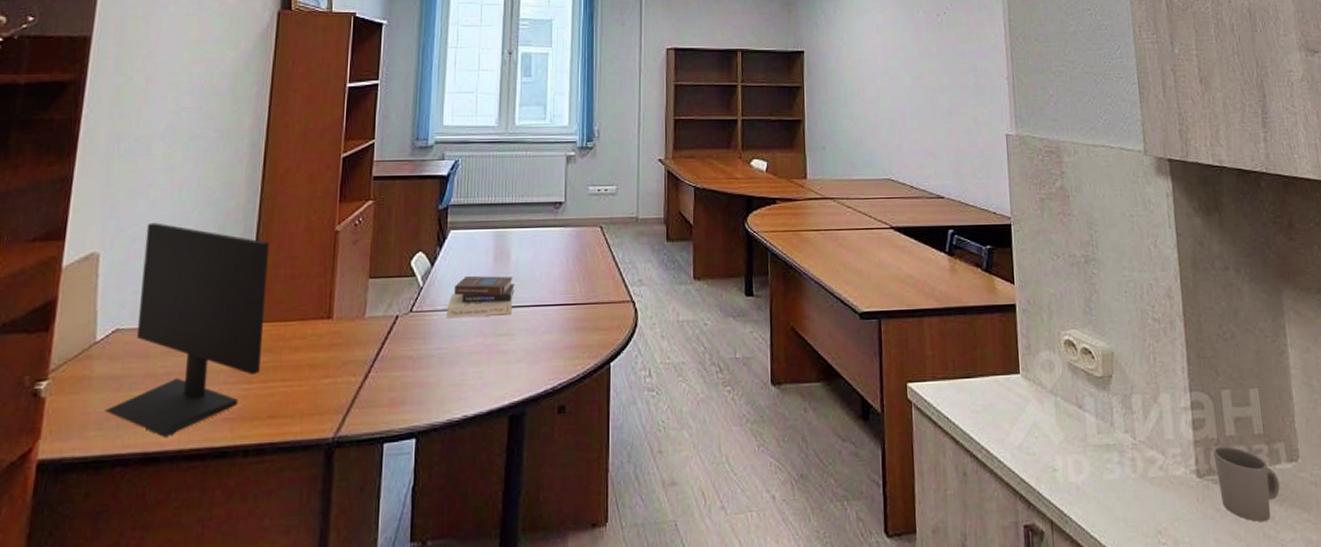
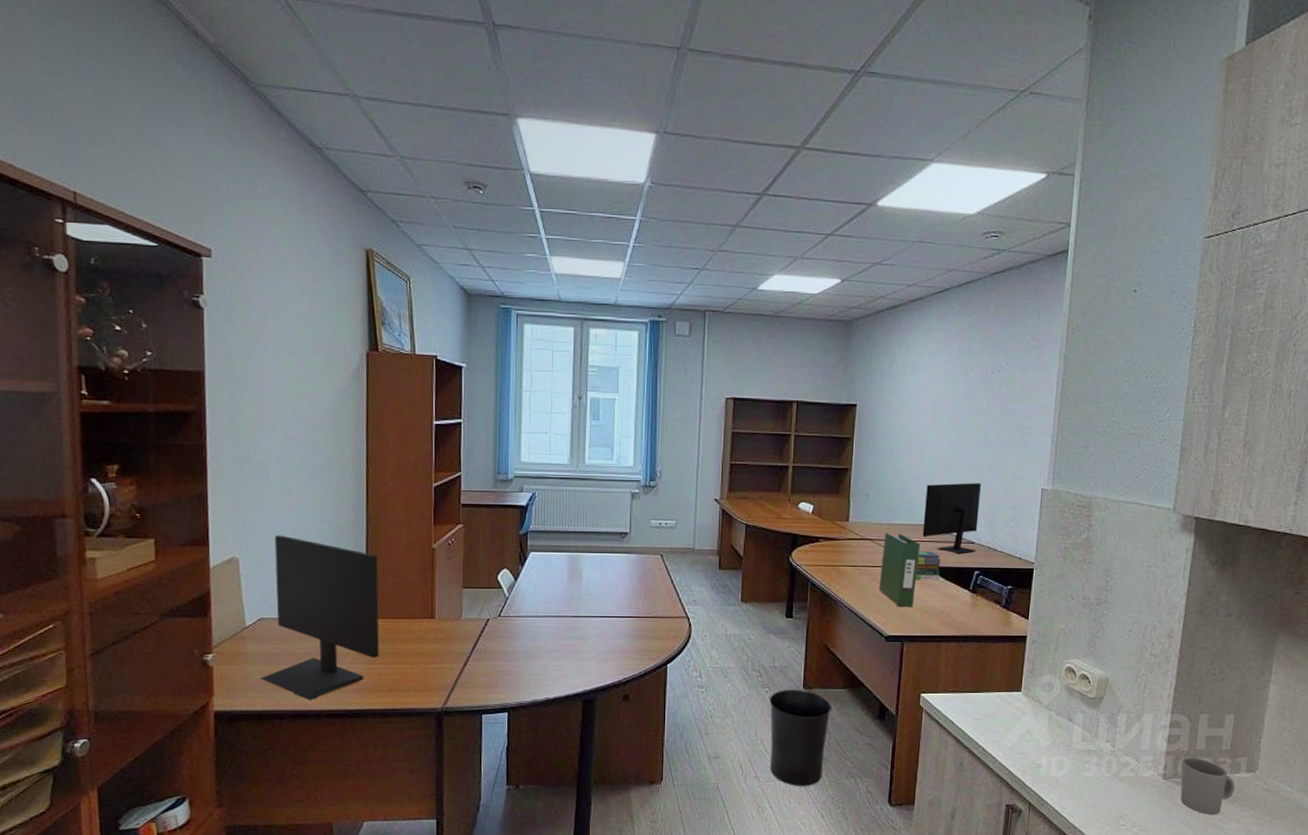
books: present [447,275,515,319] -> none [529,589,586,624]
waste bin: none [733,386,806,517] -> present [769,689,831,786]
binder: none [846,189,887,277] -> present [878,532,921,608]
monitor: none [885,130,947,211] -> present [922,483,981,554]
books: none [885,209,912,244] -> present [915,551,941,581]

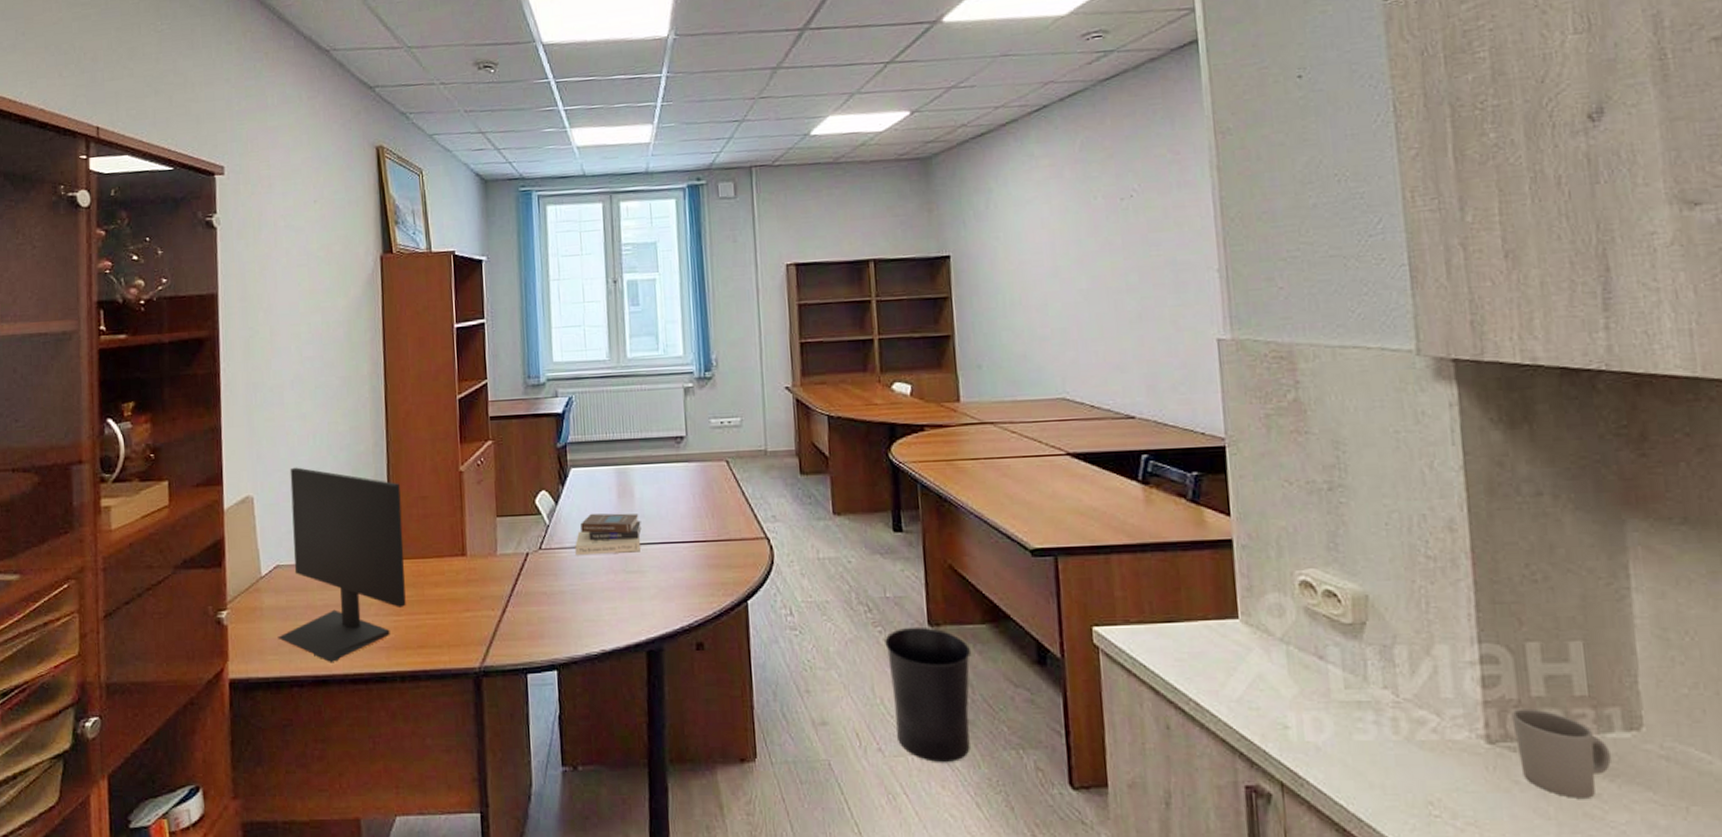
books: none [529,589,586,624] -> present [575,513,642,556]
binder: present [878,532,921,608] -> none [1010,411,1063,509]
books: present [915,551,941,581] -> none [1058,433,1094,473]
monitor: present [922,483,981,554] -> none [1057,338,1139,434]

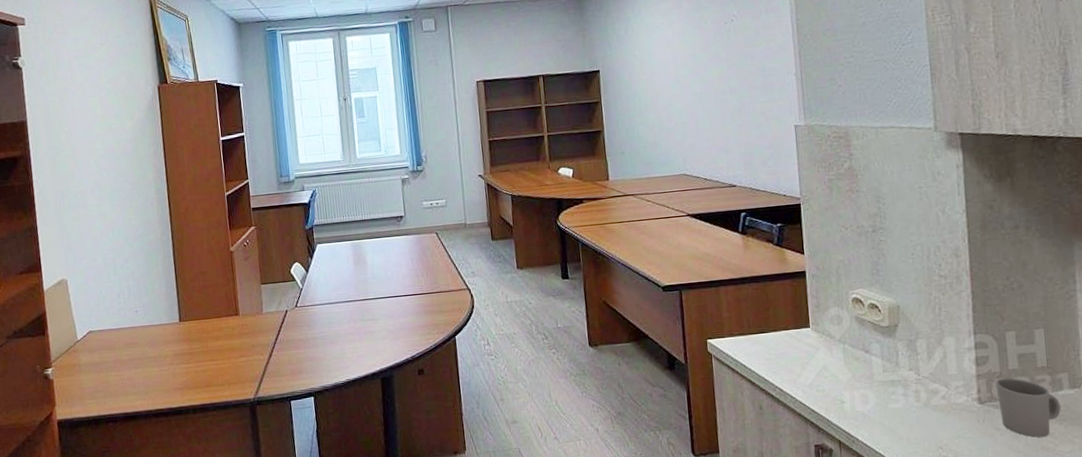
computer monitor: present [277,467,406,662] -> none [94,254,194,402]
books: present [575,513,642,556] -> none [323,276,373,311]
waste bin: present [885,626,970,762] -> none [557,347,621,444]

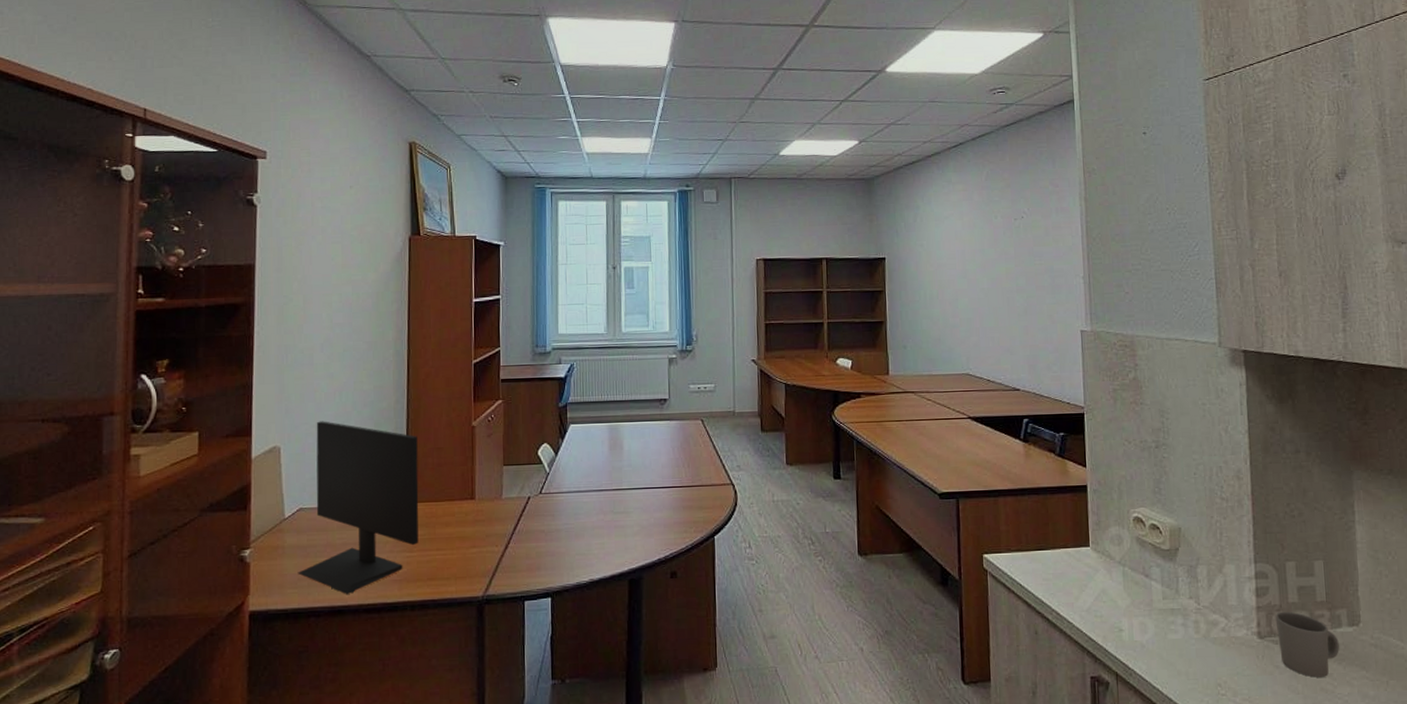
computer monitor: none [94,254,194,402] -> present [297,421,419,594]

